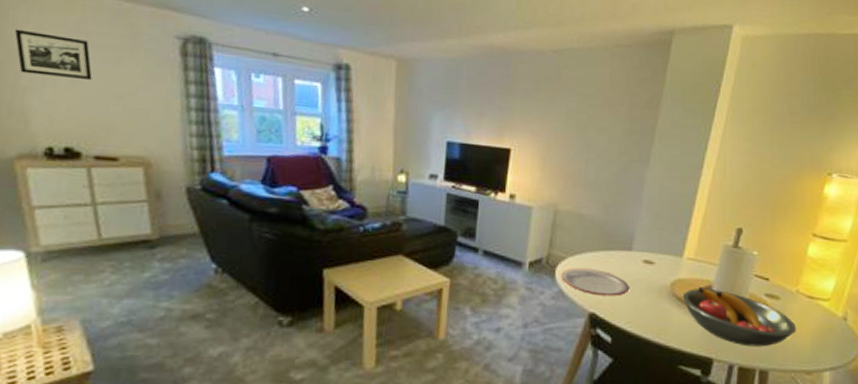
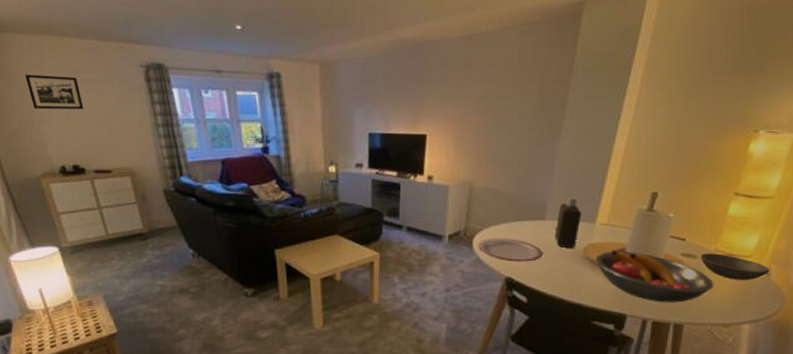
bottle: none [641,227,670,284] -> present [554,197,582,249]
soup bowl: none [783,295,847,324] -> present [700,253,770,280]

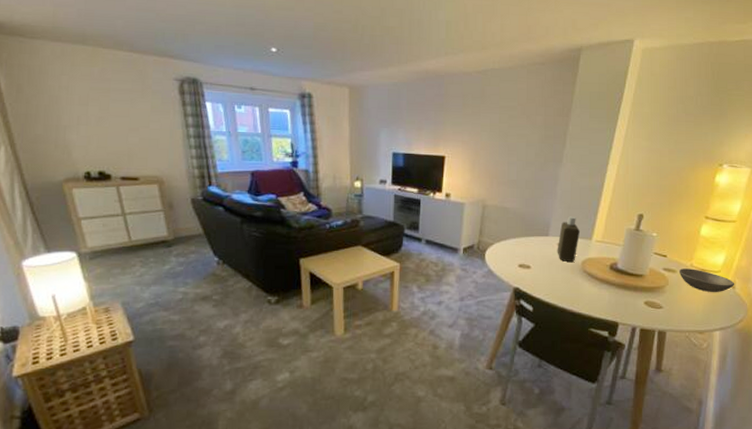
picture frame: present [24,74,84,110] -> none [53,80,114,118]
plate: present [478,237,542,262] -> none [490,251,546,274]
fruit bowl: present [595,250,714,303] -> none [592,265,691,312]

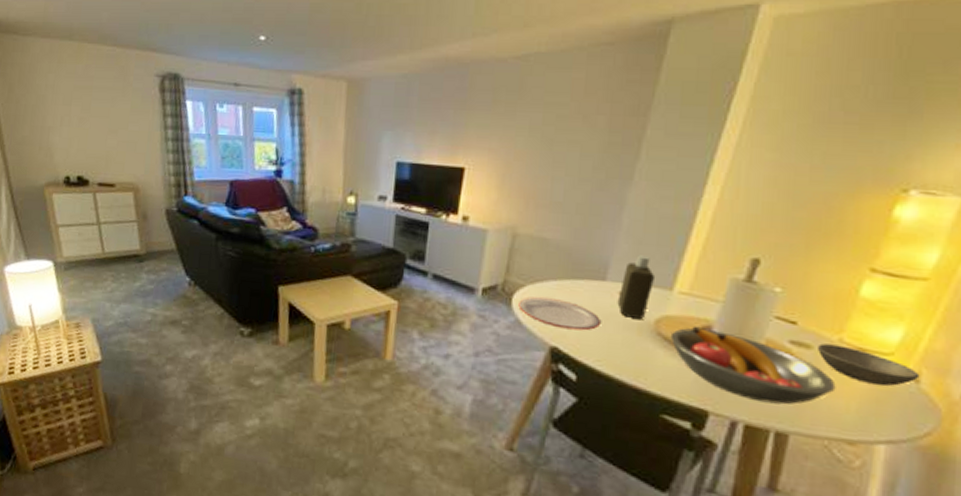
plate: none [490,251,546,274] -> present [518,296,600,331]
fruit bowl: none [592,265,691,312] -> present [670,327,836,405]

